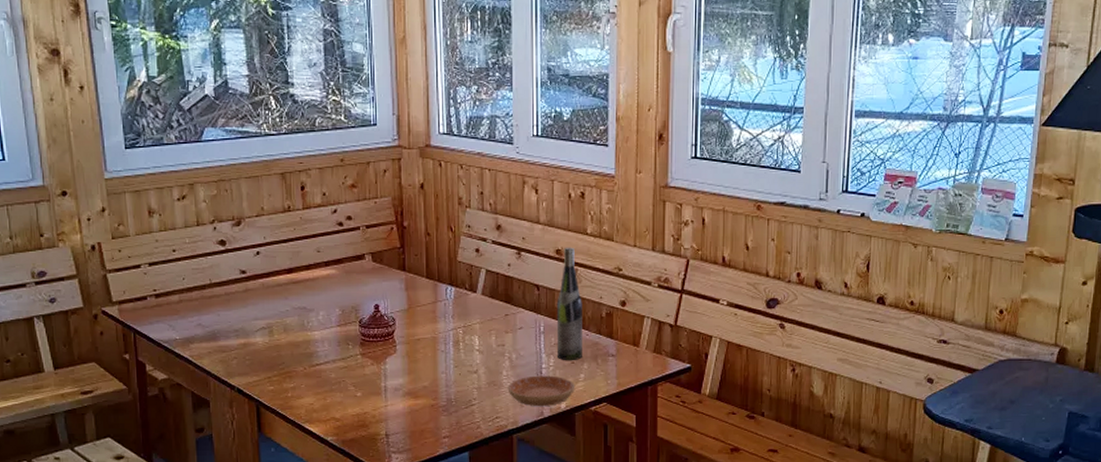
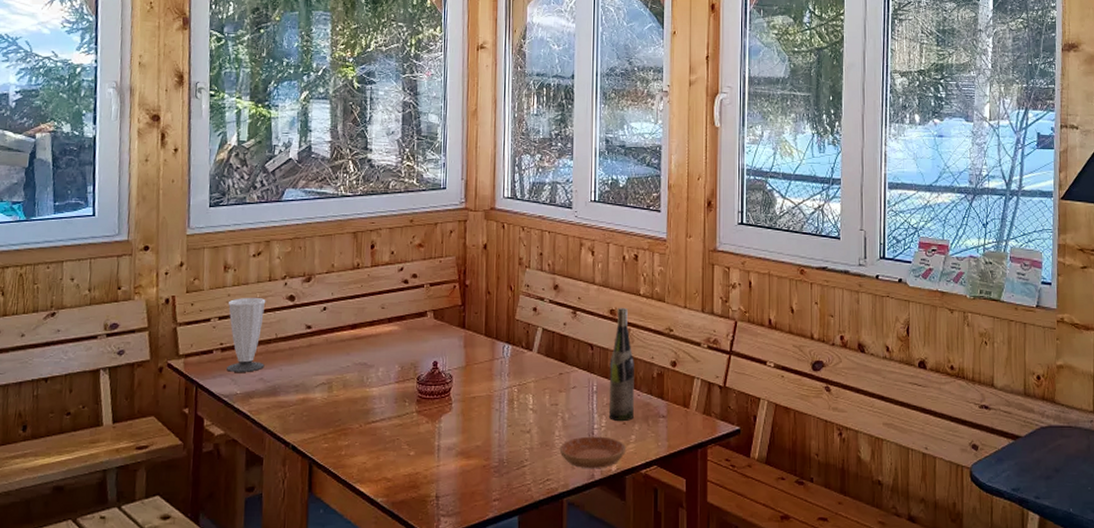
cup: none [156,243,201,318] -> present [227,298,266,372]

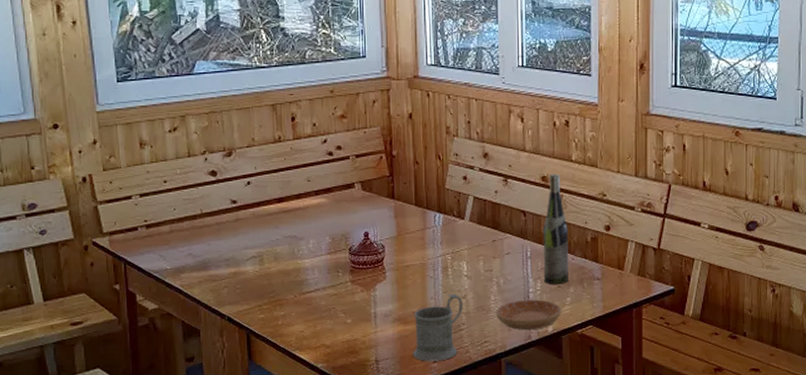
cup: present [227,298,266,372] -> none [147,174,192,248]
mug: none [473,428,527,499] -> present [412,293,462,362]

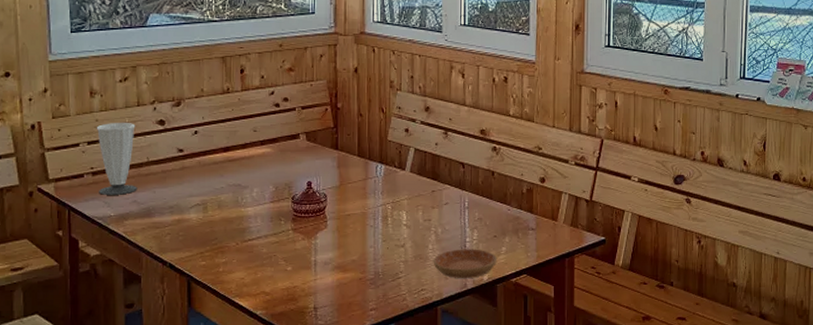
cup: none [147,174,192,248] -> present [96,123,137,195]
mug: present [412,293,462,362] -> none [350,242,401,309]
wine bottle: present [543,173,568,284] -> none [480,127,505,234]

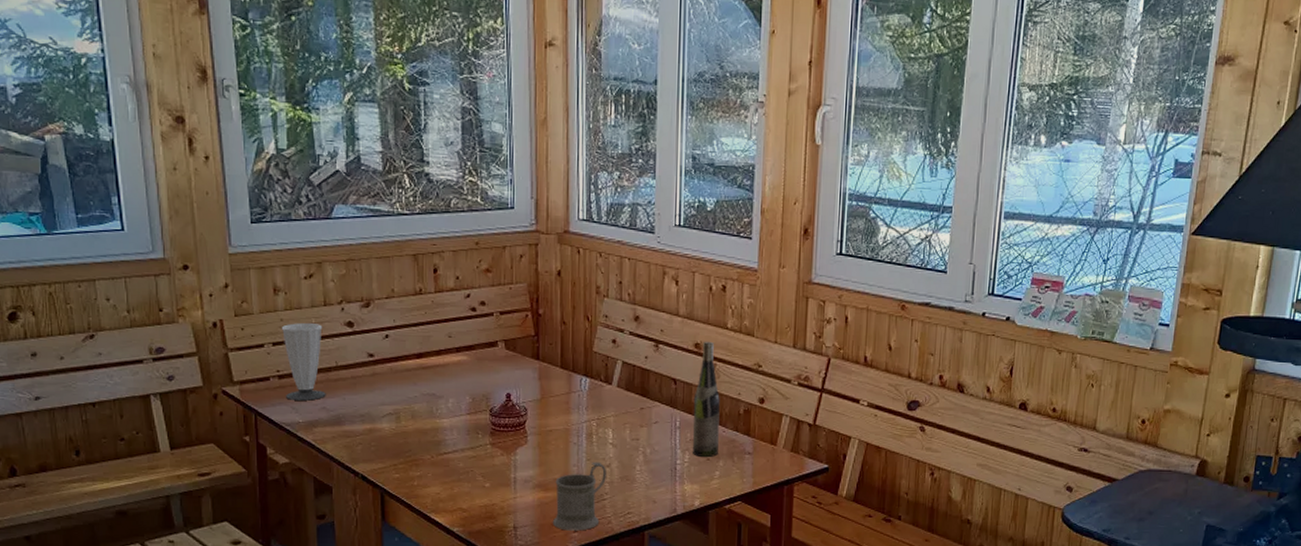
mug: none [350,242,401,309] -> present [552,461,606,531]
saucer: present [433,249,496,278] -> none [640,471,709,503]
wine bottle: none [480,127,505,234] -> present [692,341,720,457]

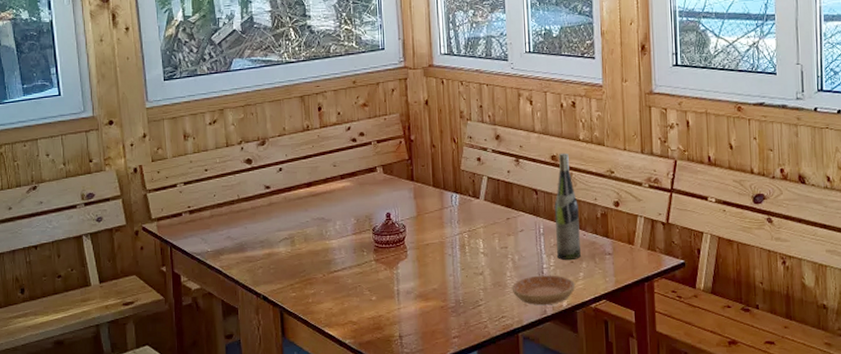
cup: present [281,323,326,401] -> none [190,163,230,232]
mug: present [552,461,606,531] -> none [434,270,480,337]
saucer: none [640,471,709,503] -> present [511,275,575,305]

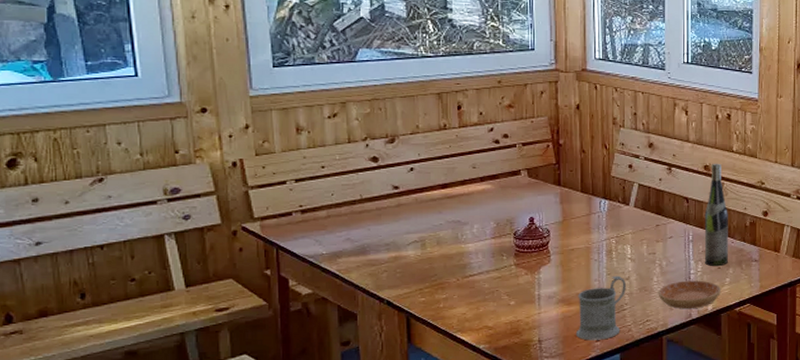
mug: none [434,270,480,337] -> present [575,275,626,341]

